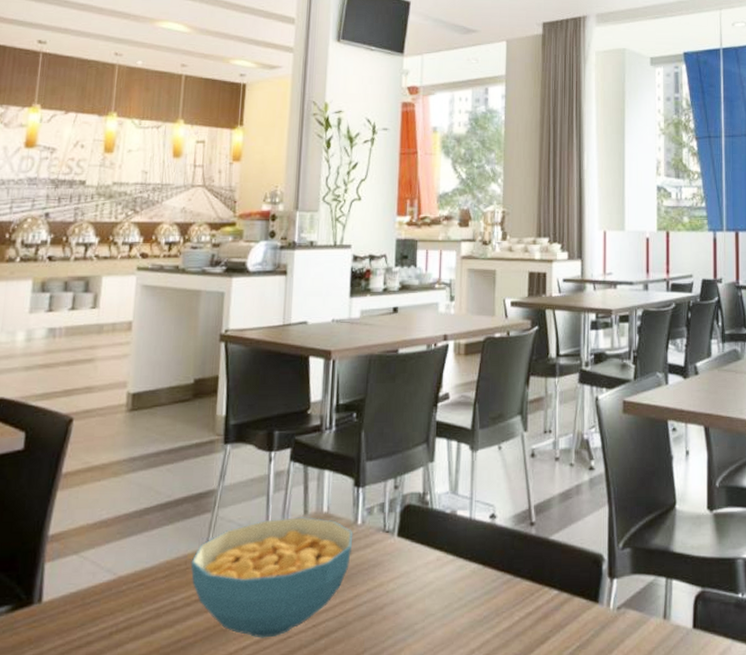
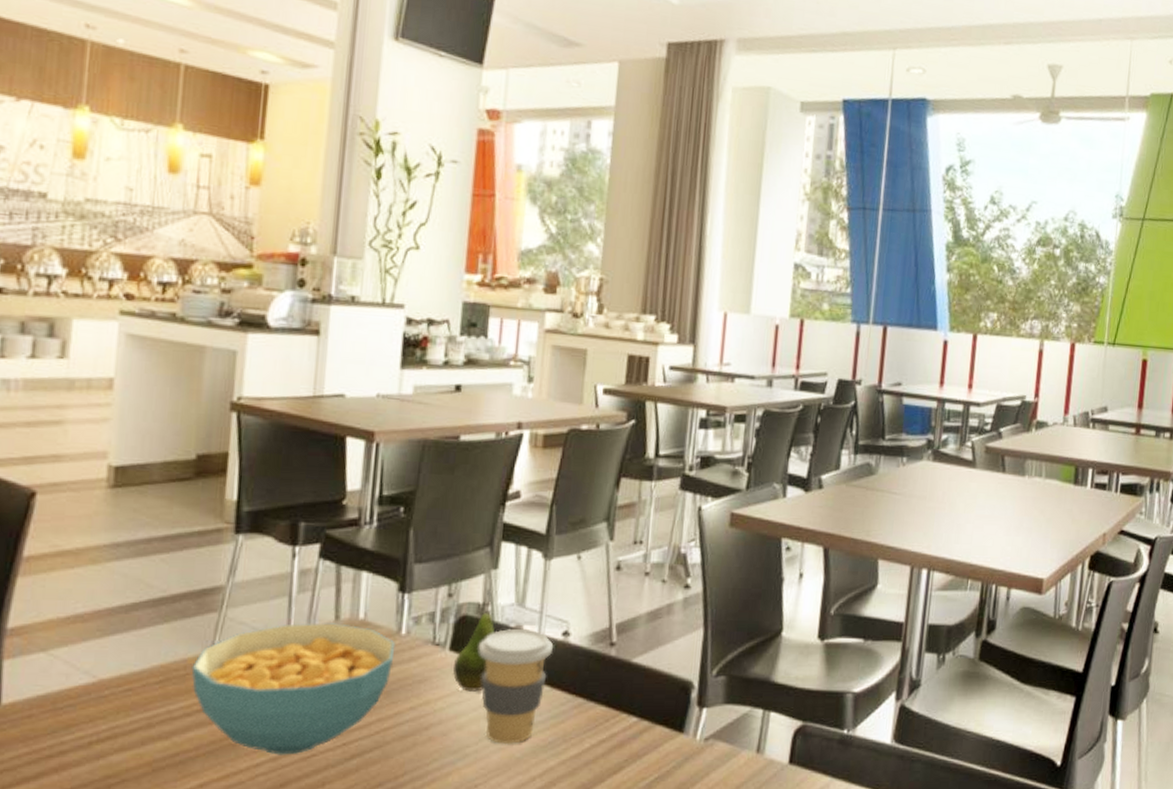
fruit: none [400,480,433,573] -> present [452,589,495,692]
coffee cup: none [421,514,483,621] -> present [478,629,554,745]

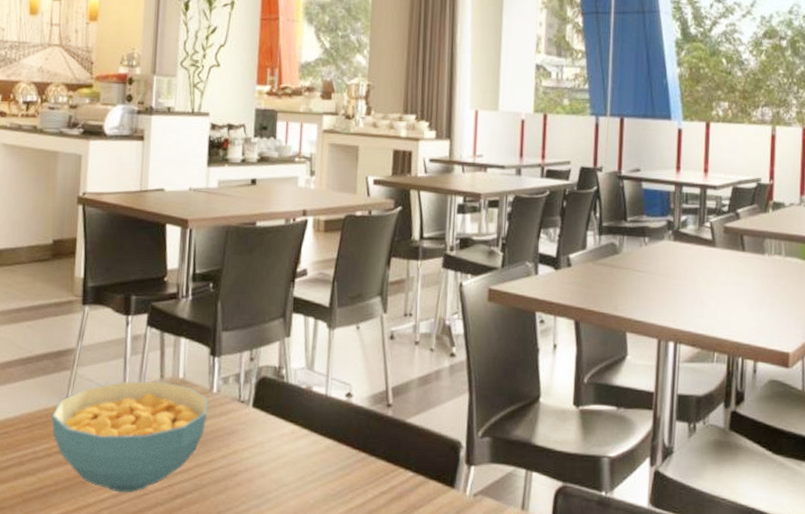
fruit: present [452,589,495,692] -> none [255,354,289,444]
coffee cup: present [478,629,554,745] -> none [276,390,339,493]

